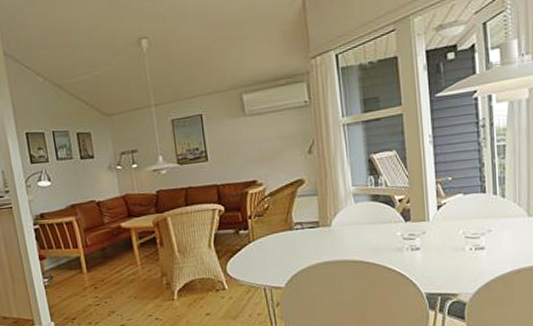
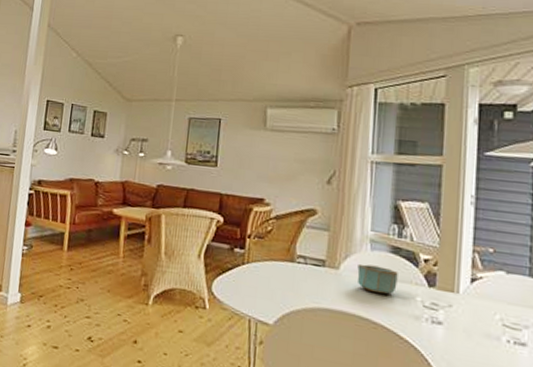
bowl: none [346,214,380,238] -> present [357,263,398,294]

